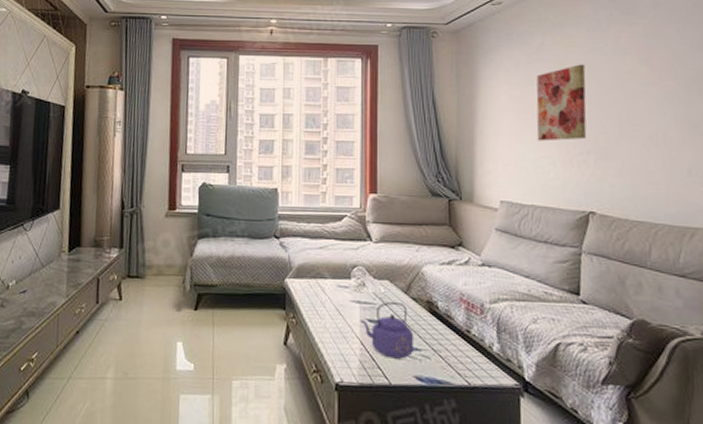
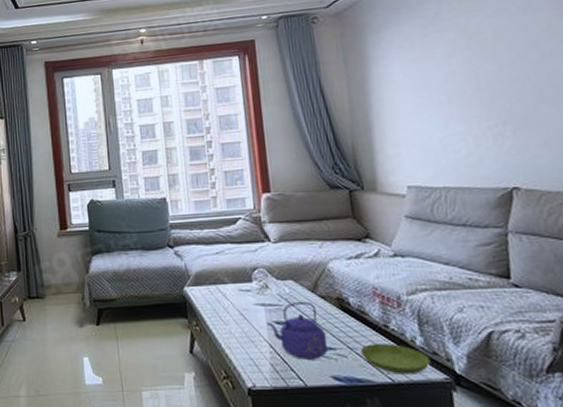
saucer: none [443,347,504,379] -> present [360,344,431,375]
wall art: present [536,64,587,141] -> none [434,28,501,118]

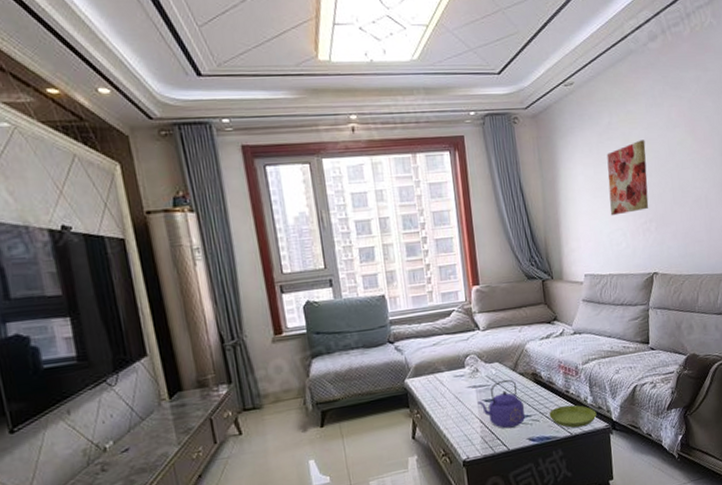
wall art: none [434,28,501,118] -> present [607,139,649,216]

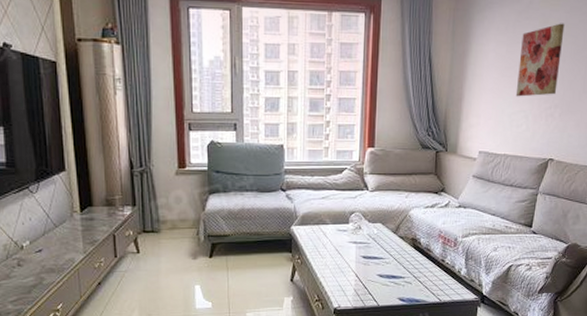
kettle: present [477,379,525,429] -> none [356,240,400,286]
saucer: present [549,404,597,428] -> none [422,274,468,296]

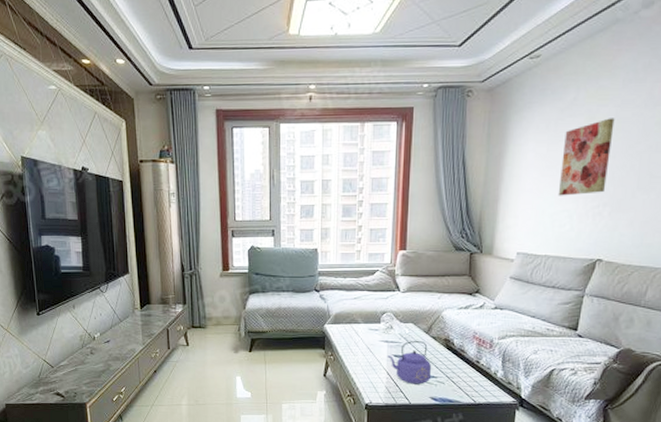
kettle: none [356,240,400,286] -> present [387,340,432,385]

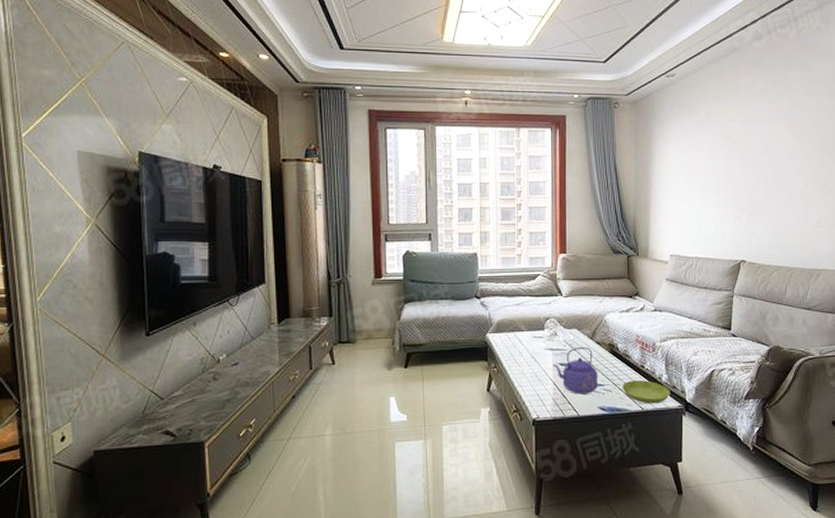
saucer: none [455,375,505,398] -> present [622,380,670,404]
wall art: present [558,118,615,196] -> none [701,132,743,201]

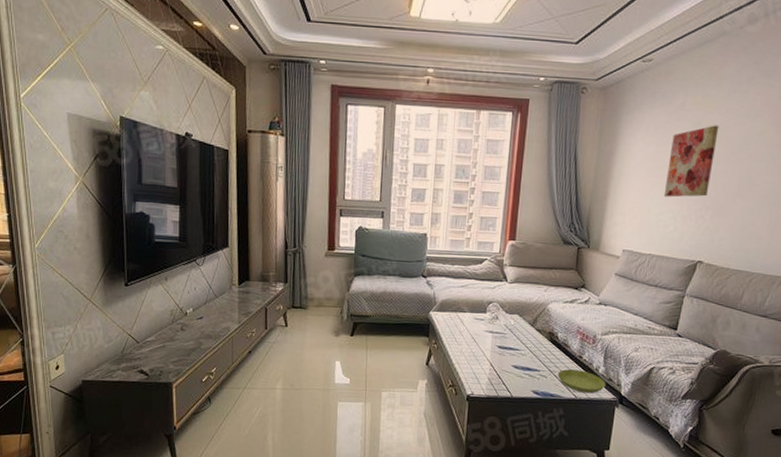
kettle: present [553,346,599,394] -> none [491,332,536,378]
wall art: none [701,132,743,201] -> present [663,125,719,198]

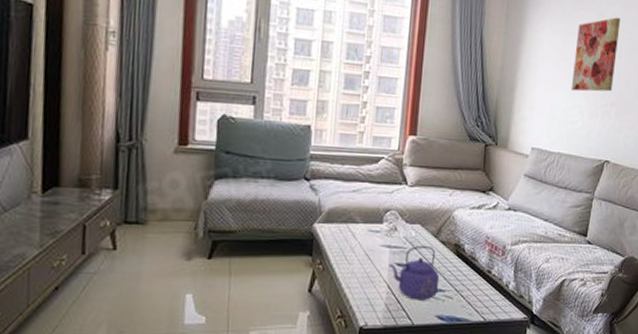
kettle: none [491,332,536,378] -> present [389,245,440,300]
saucer: present [557,369,606,394] -> none [464,287,517,314]

